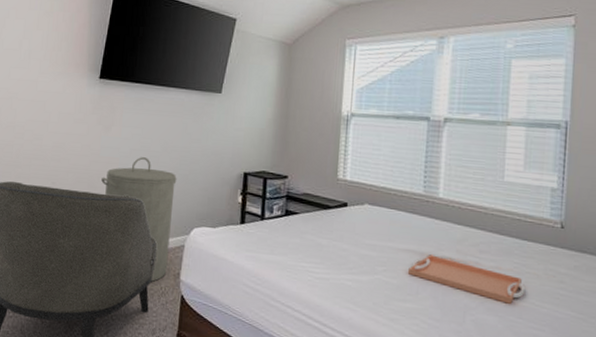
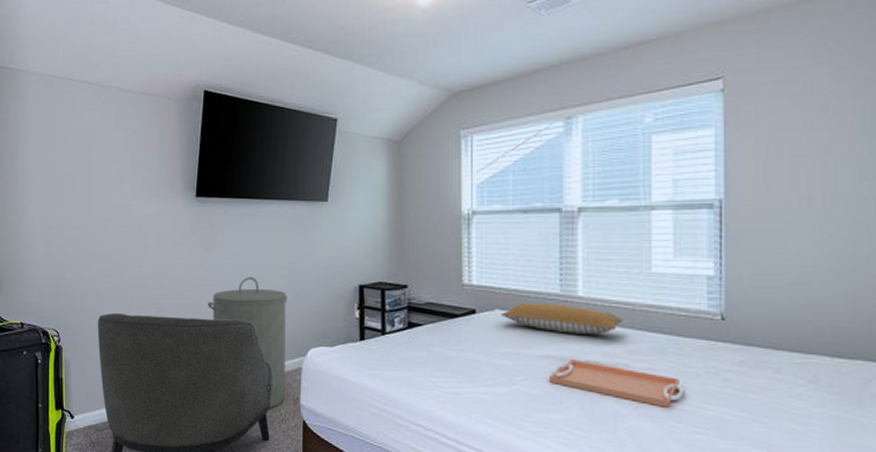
pillow: none [369,200,477,234] -> present [501,303,623,334]

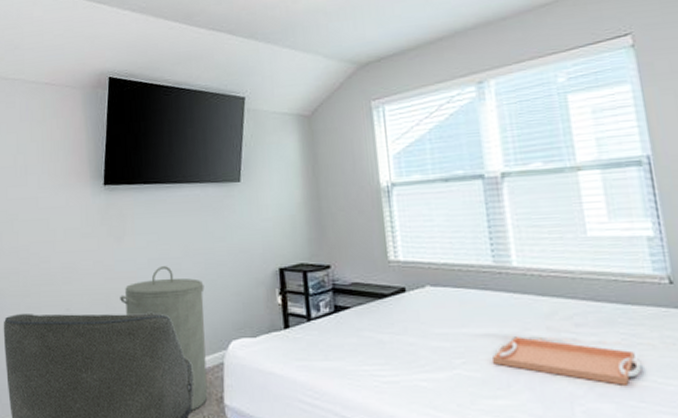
pillow: present [501,303,623,334] -> none [432,276,565,308]

